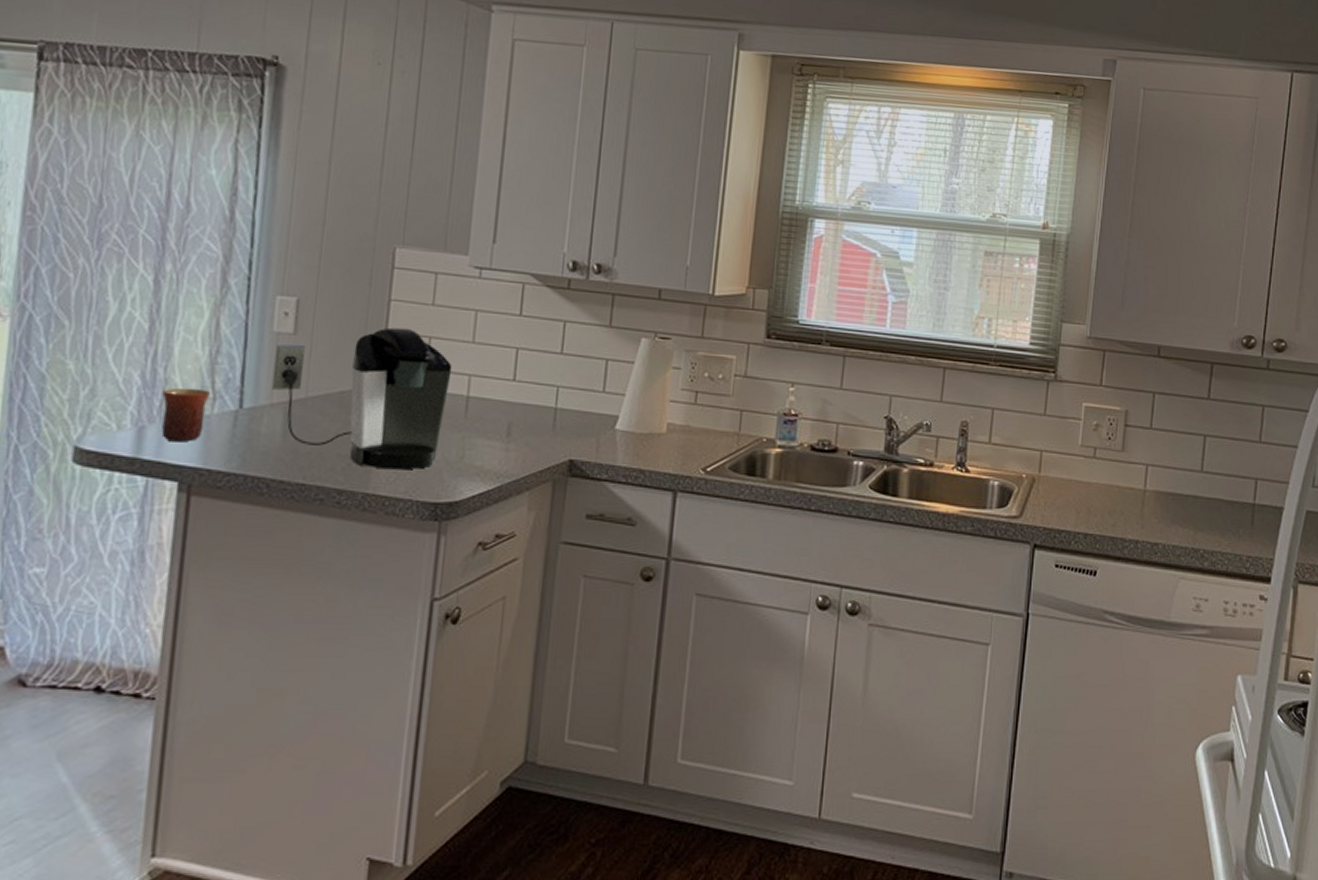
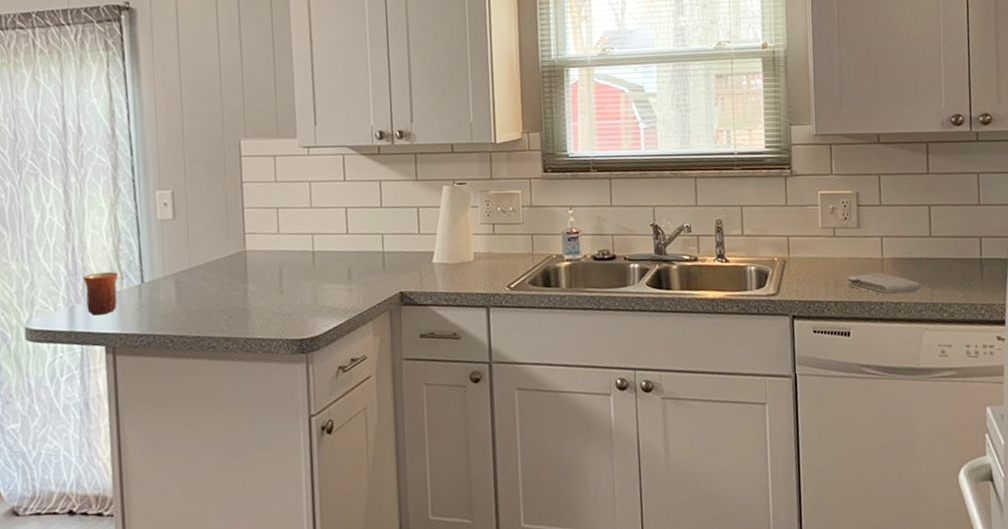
coffee maker: present [271,327,453,470] -> none [161,203,298,318]
washcloth: none [1100,504,1184,534] -> present [846,272,922,296]

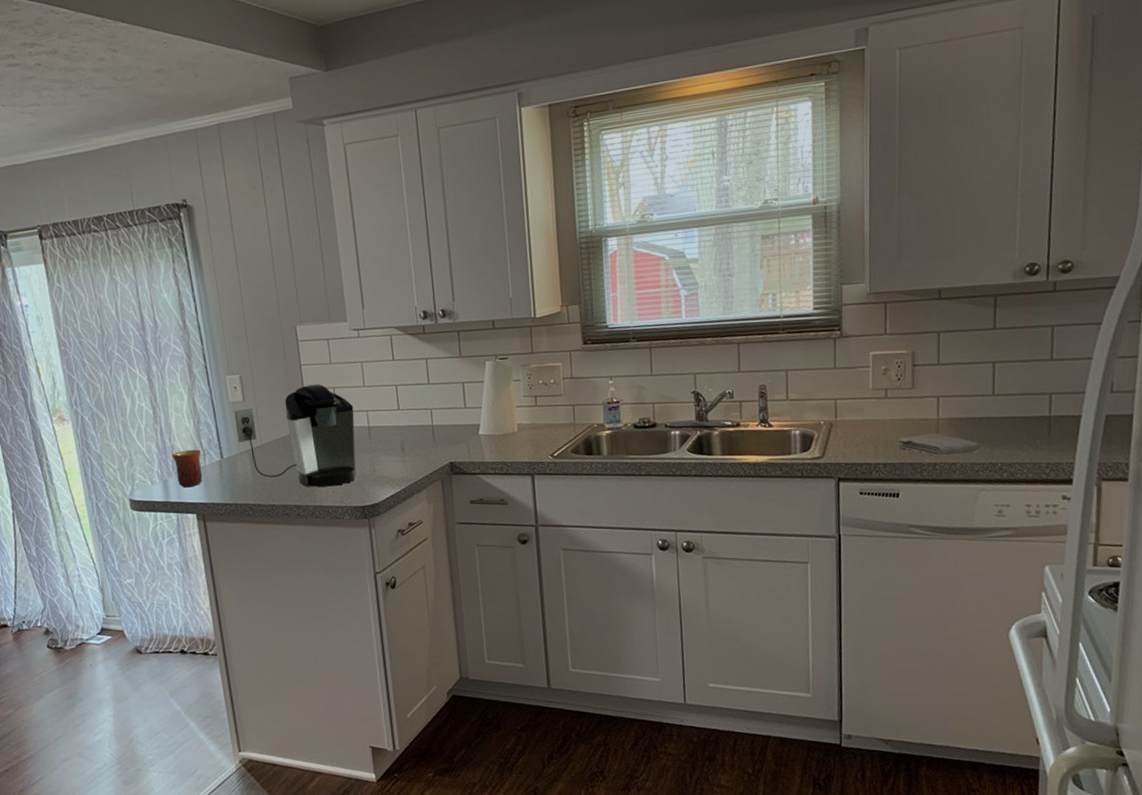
coffee maker: none [161,203,298,318] -> present [234,384,357,487]

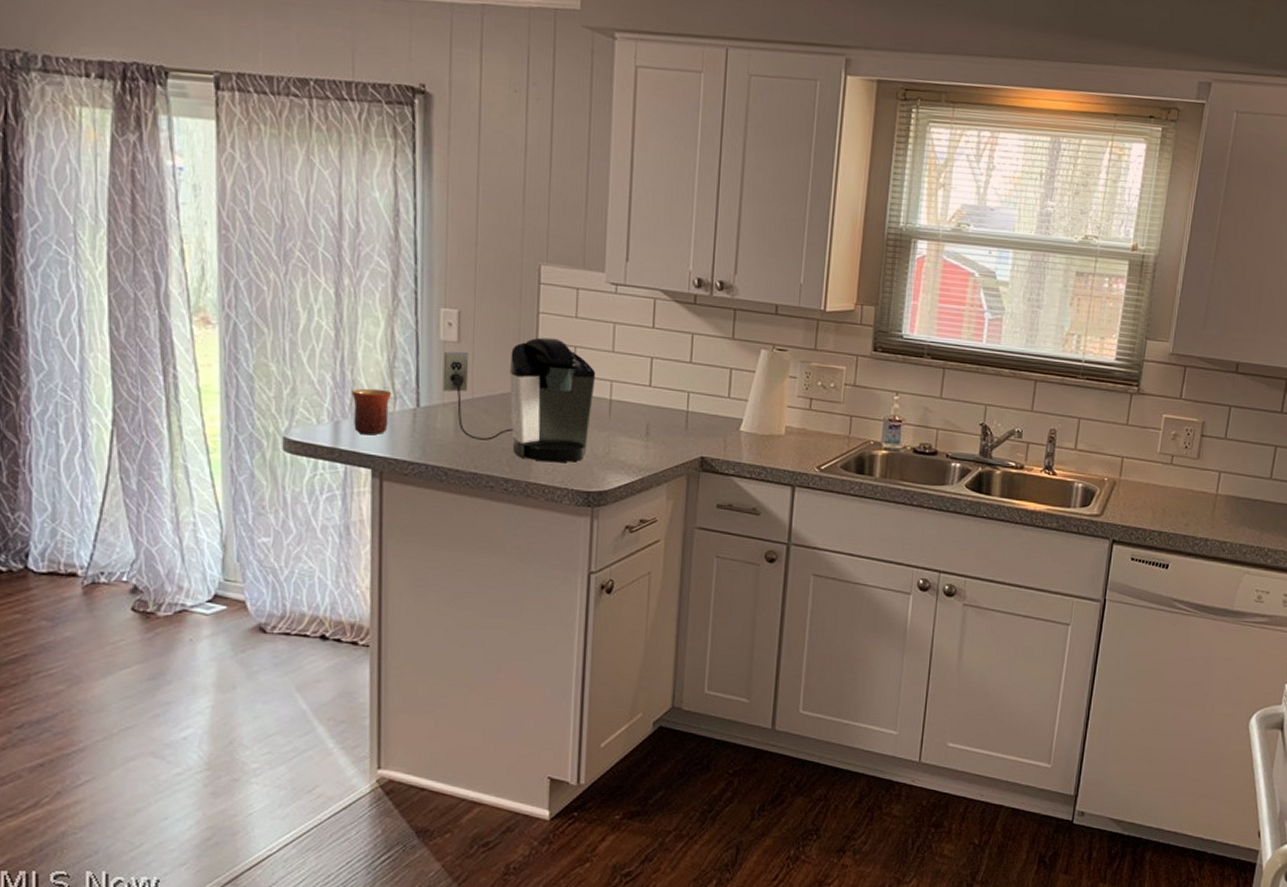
washcloth: present [896,433,980,456] -> none [1174,506,1251,534]

